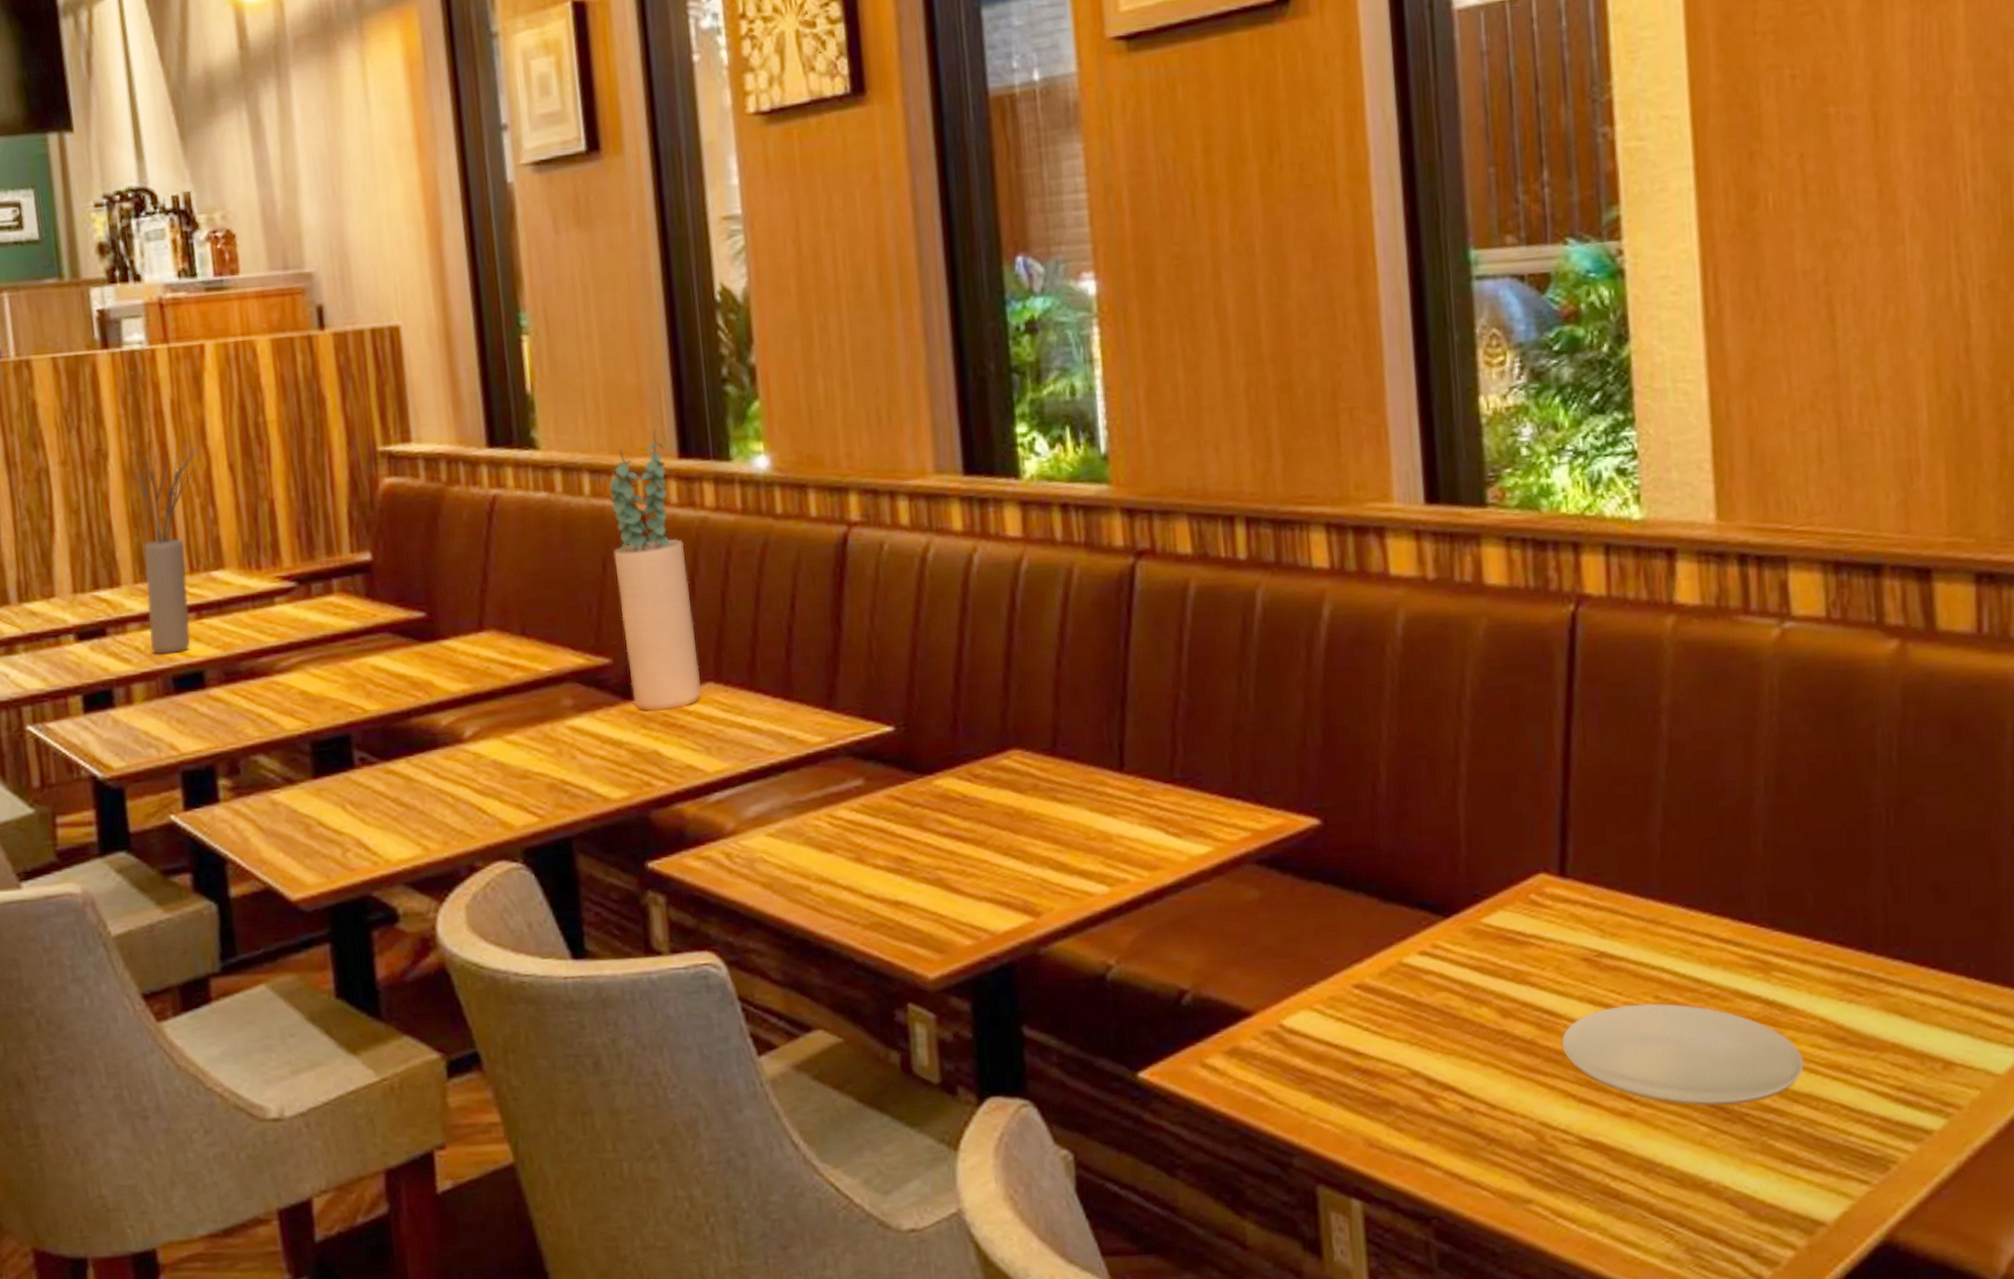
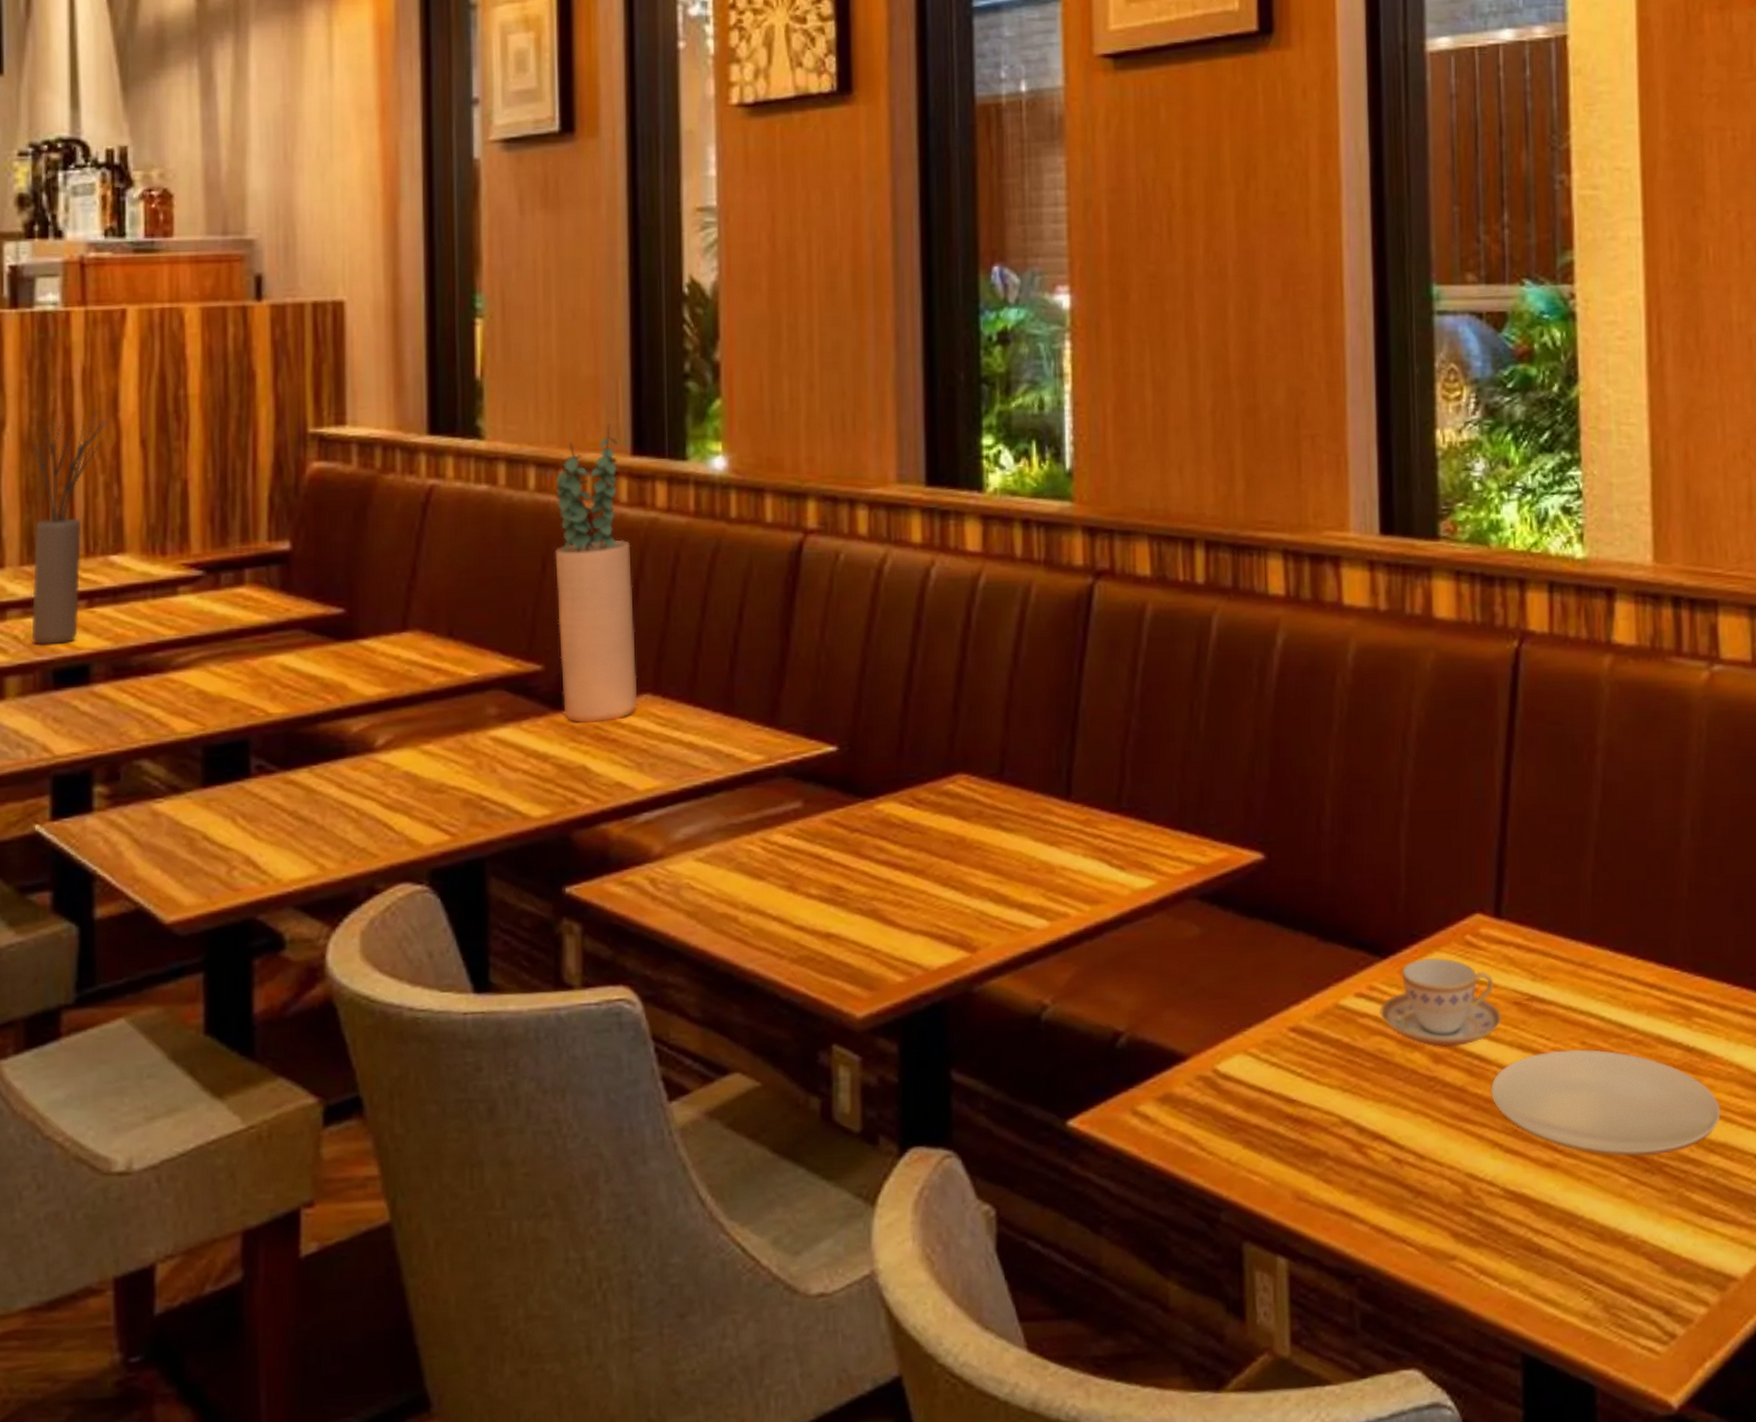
teacup: none [1444,916,1571,1003] -> present [1380,957,1502,1048]

